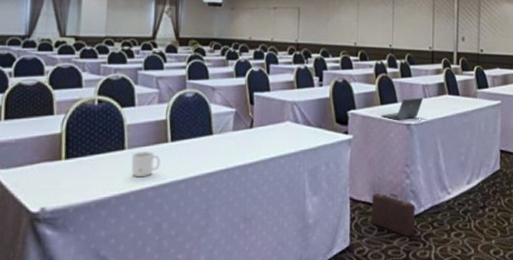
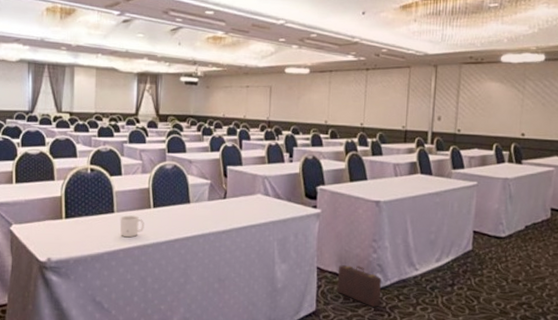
laptop: present [380,97,423,120] -> none [349,176,393,197]

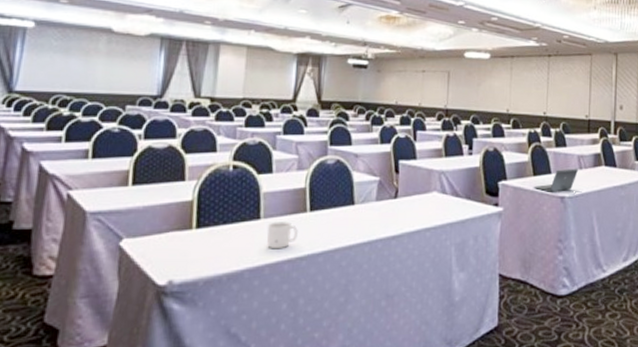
briefcase: present [337,265,382,308] -> none [521,270,569,318]
laptop: none [349,176,393,197] -> present [533,169,578,192]

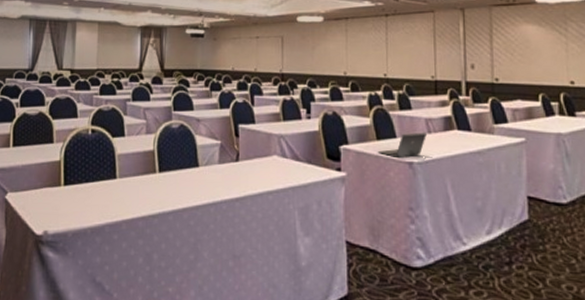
mug: present [266,222,298,249] -> none [122,181,149,207]

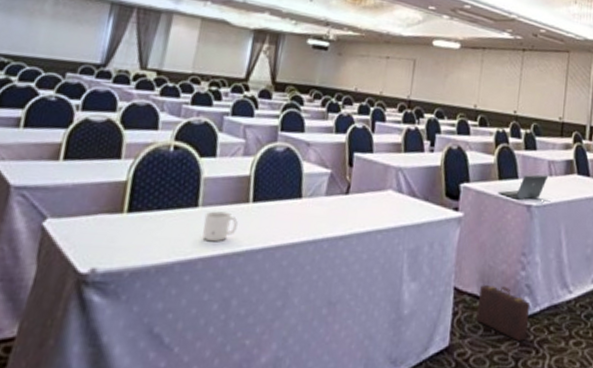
mug: none [122,181,149,207] -> present [202,211,238,242]
briefcase: none [370,239,424,292] -> present [476,285,531,342]

